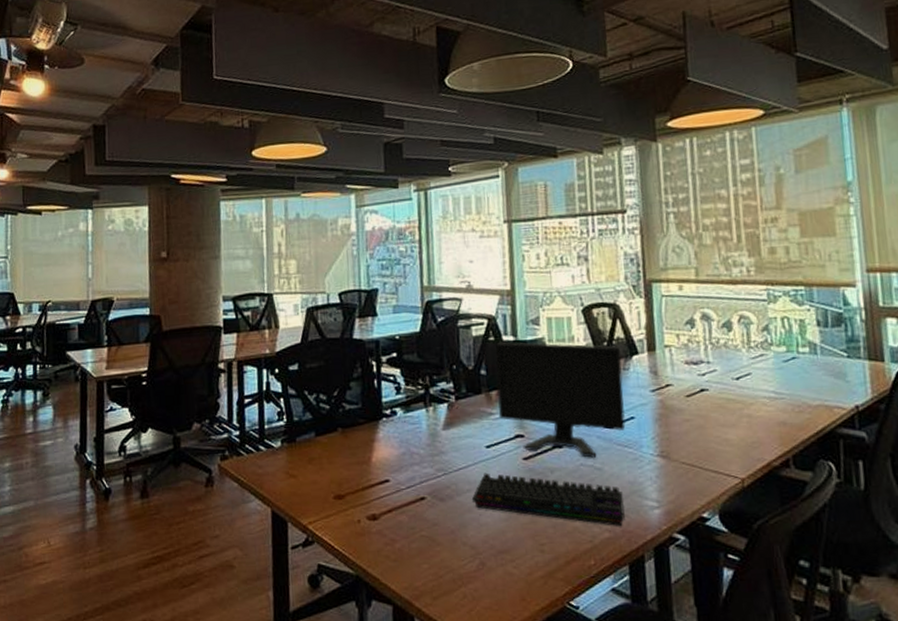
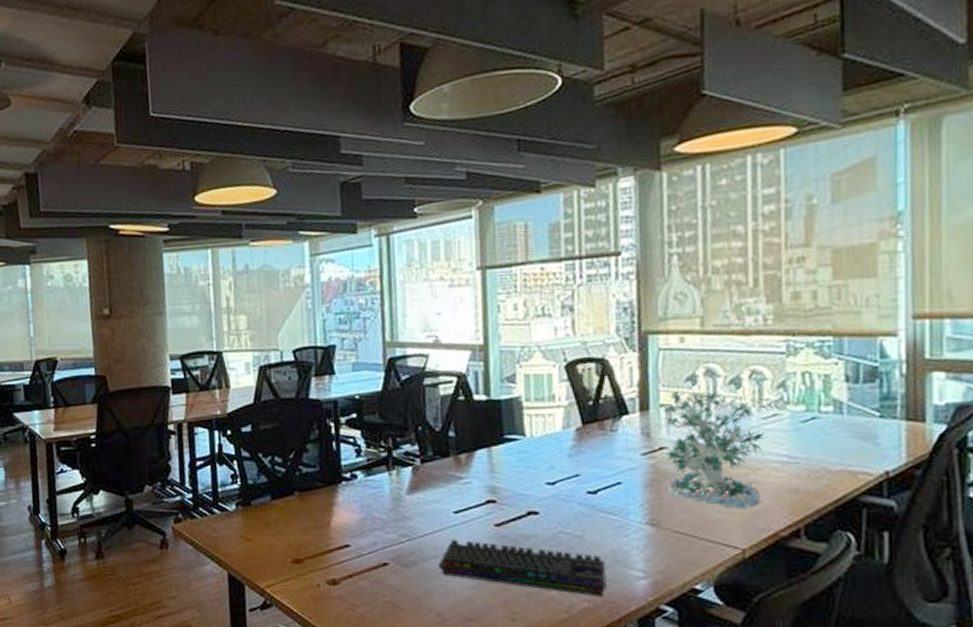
computer monitor: present [495,342,626,458] -> none [465,401,612,525]
plant: none [668,333,756,442] -> present [664,391,766,510]

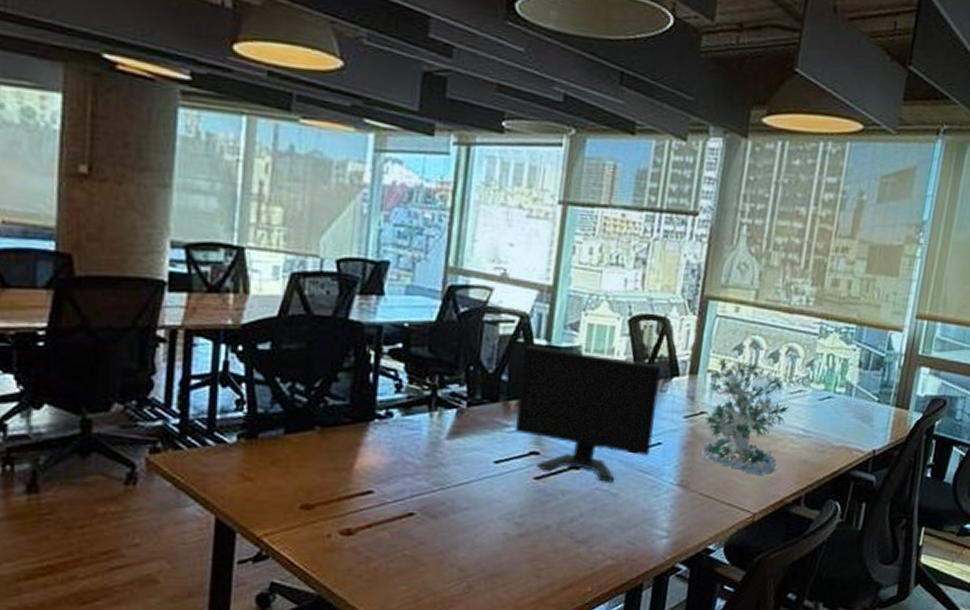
keyboard: present [439,539,607,596] -> none [469,490,634,554]
computer monitor: none [465,401,612,525] -> present [514,346,662,482]

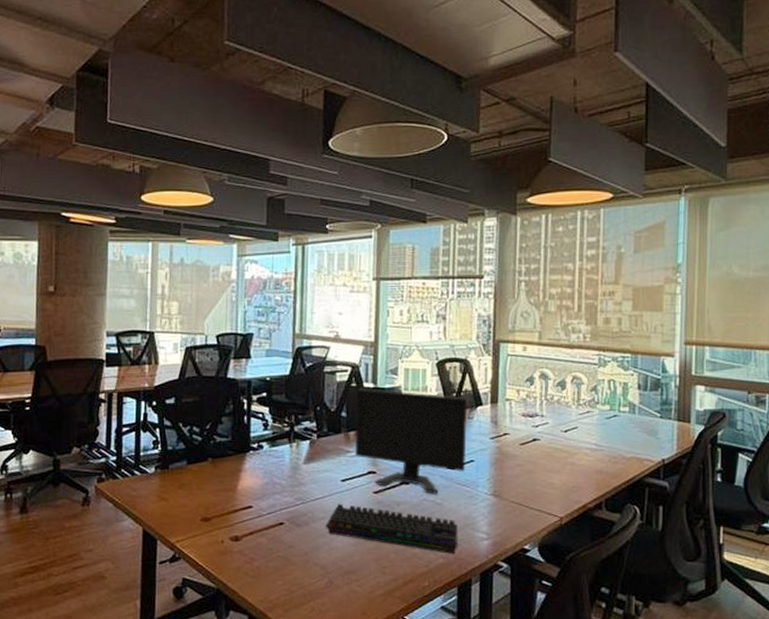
keyboard: none [469,490,634,554] -> present [326,503,458,554]
plant: present [701,358,790,477] -> none [508,389,581,486]

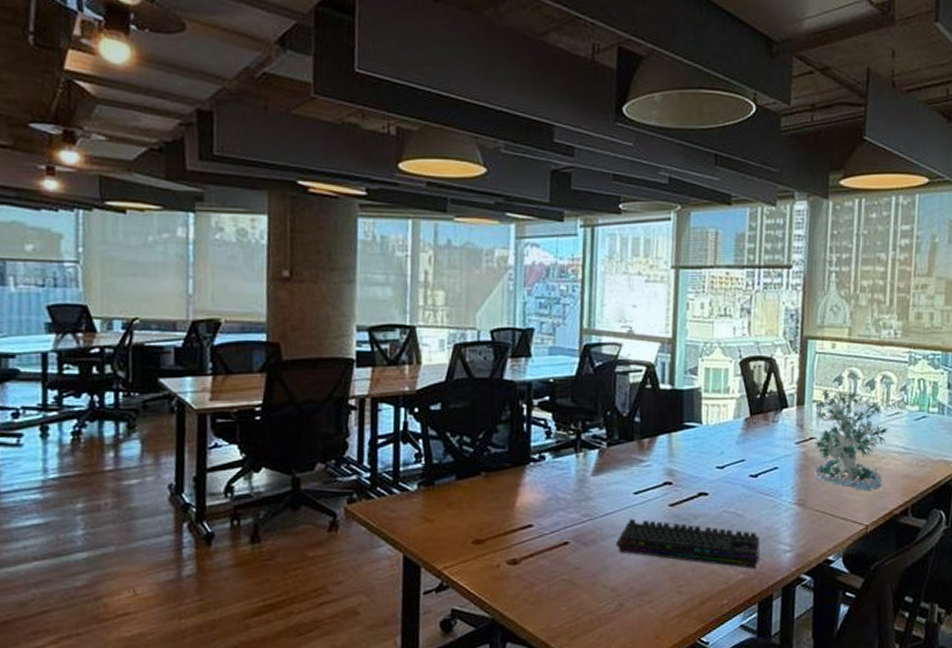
computer monitor: present [354,389,468,494] -> none [649,391,772,505]
plant: none [508,389,581,486] -> present [814,390,889,492]

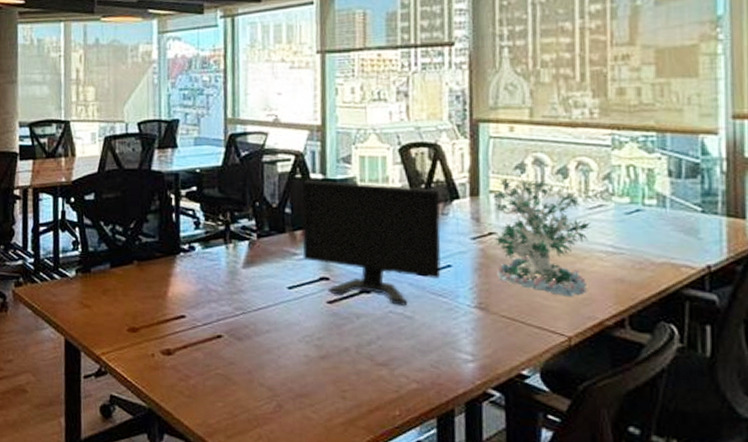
keyboard: present [616,518,759,568] -> none [271,314,435,378]
computer monitor: none [649,391,772,505] -> present [301,180,442,305]

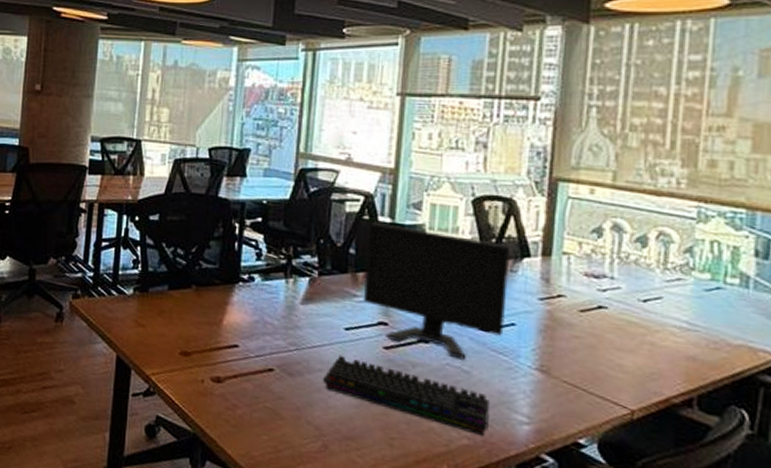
keyboard: none [271,314,435,378] -> present [323,355,490,436]
plant: present [493,178,592,298] -> none [562,241,667,371]

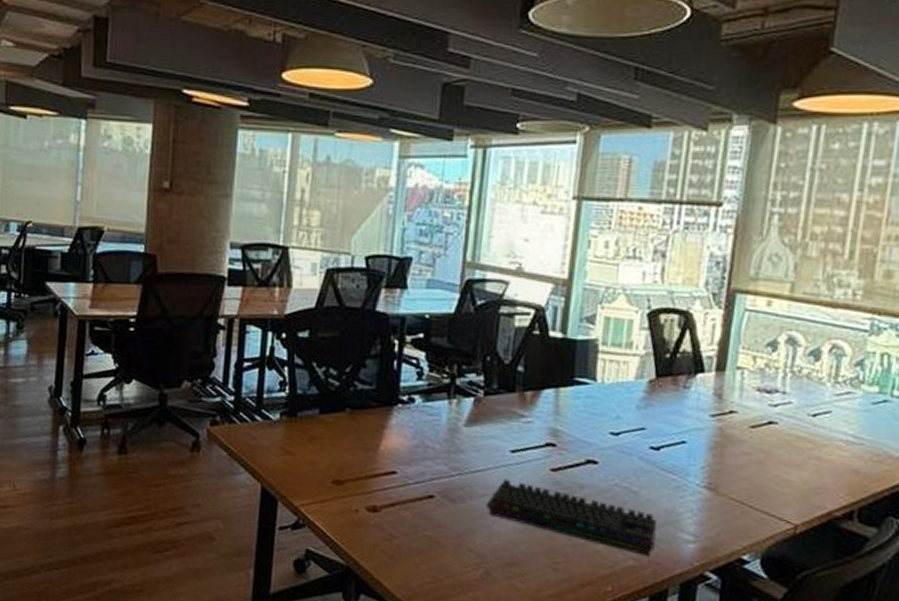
computer monitor: present [363,223,511,360] -> none [530,338,685,480]

